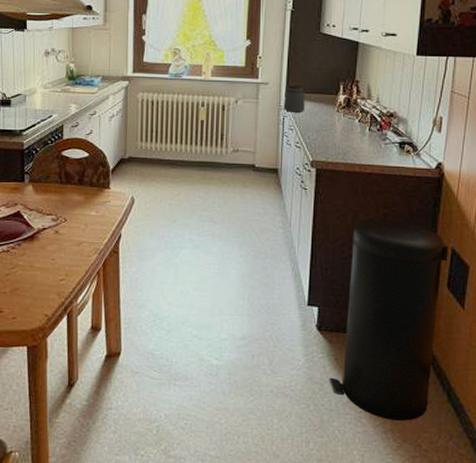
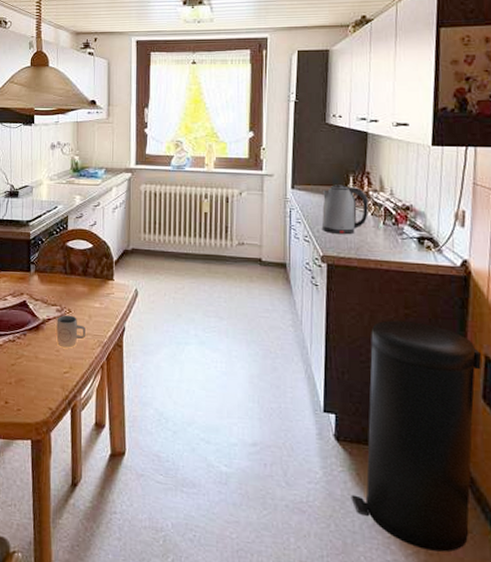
mug: none [52,224,83,256] -> present [56,315,87,348]
jar: present [283,83,305,112] -> none [289,175,313,205]
kettle: none [313,93,356,141] -> present [322,184,368,235]

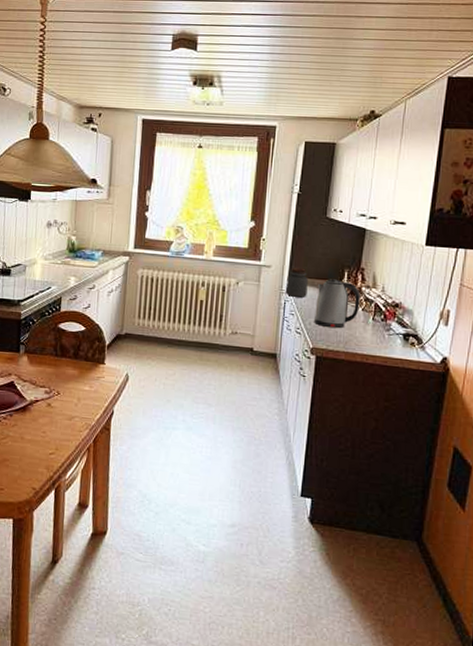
mug: present [56,315,87,348] -> none [43,396,75,430]
jar: none [289,175,313,205] -> present [285,267,308,298]
pedal bin: present [351,320,482,552] -> none [319,412,451,624]

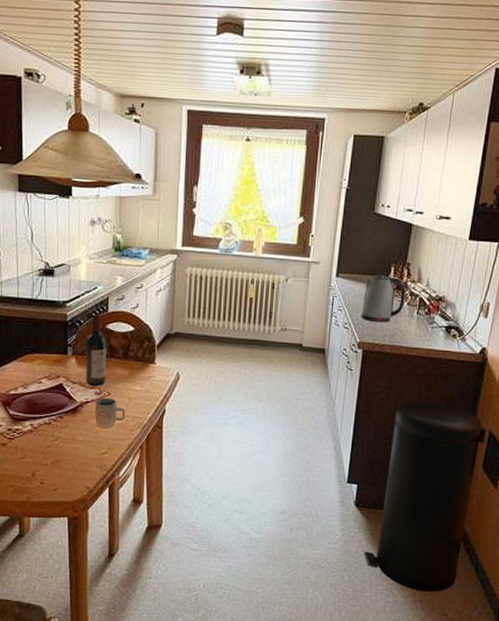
wine bottle: none [36,313,58,385] -> present [85,314,107,386]
mug: none [43,396,75,430] -> present [94,397,126,430]
jar: present [285,267,308,298] -> none [333,263,356,293]
pedal bin: none [319,412,451,624] -> present [363,401,487,592]

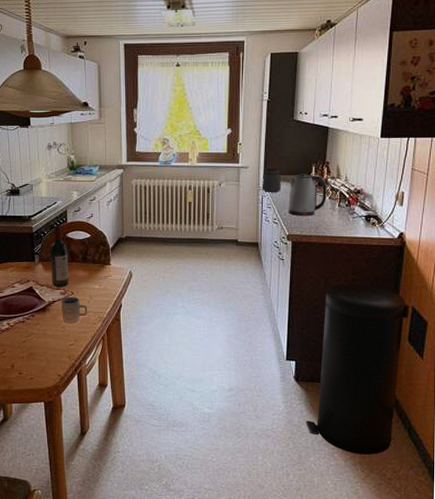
jar: none [333,263,356,293] -> present [262,166,281,192]

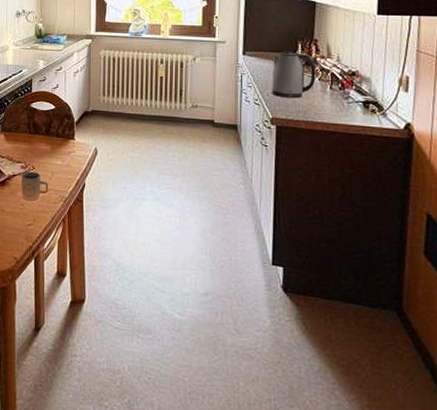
wine bottle: present [50,225,69,287] -> none [12,94,31,160]
jar: present [262,166,281,192] -> none [241,42,263,70]
pedal bin: present [305,284,410,455] -> none [297,179,424,398]

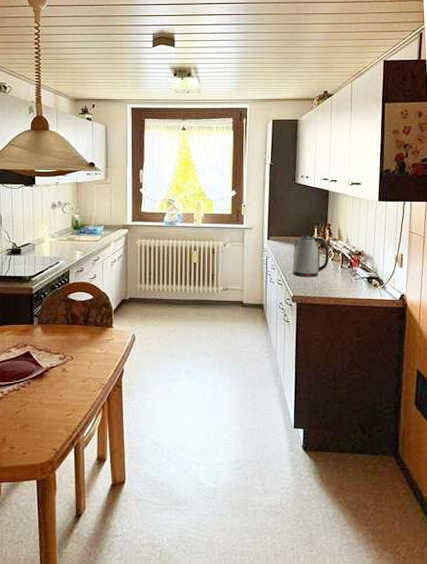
mug: present [21,171,49,202] -> none [59,362,88,392]

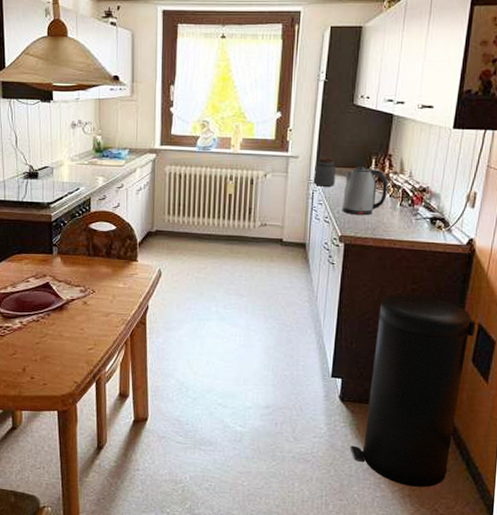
jar: none [266,228,285,253] -> present [313,157,336,187]
pedal bin: none [315,347,415,531] -> present [350,295,476,488]

